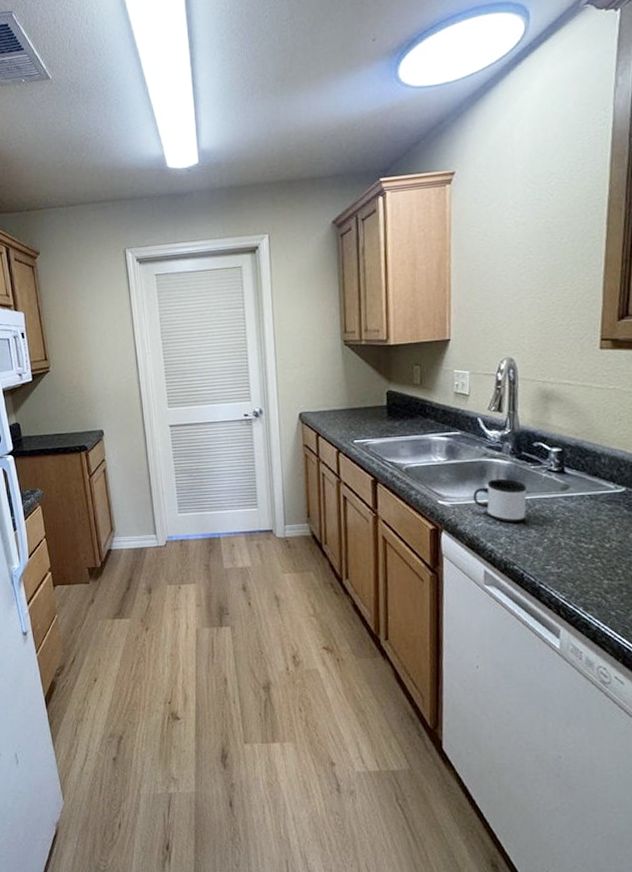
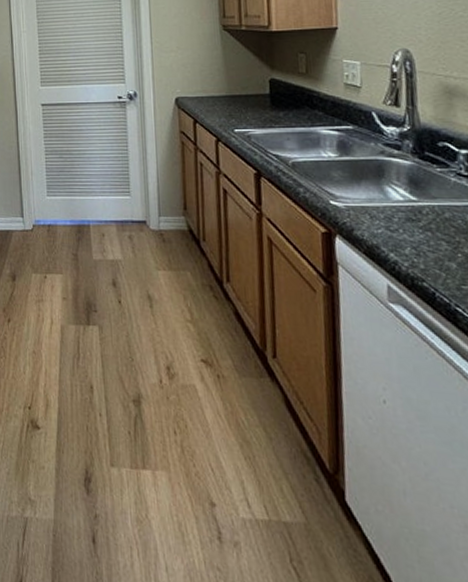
mug: present [472,478,527,523] -> none [370,180,434,232]

